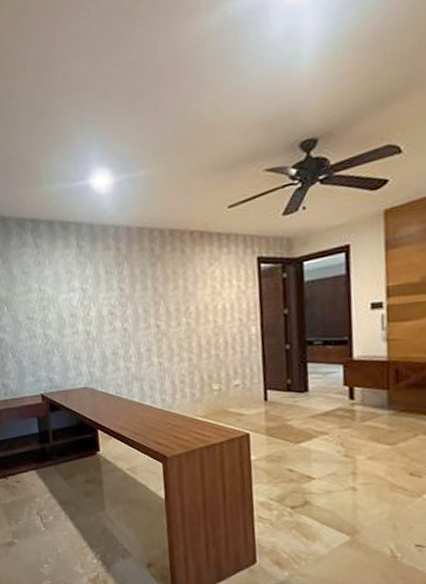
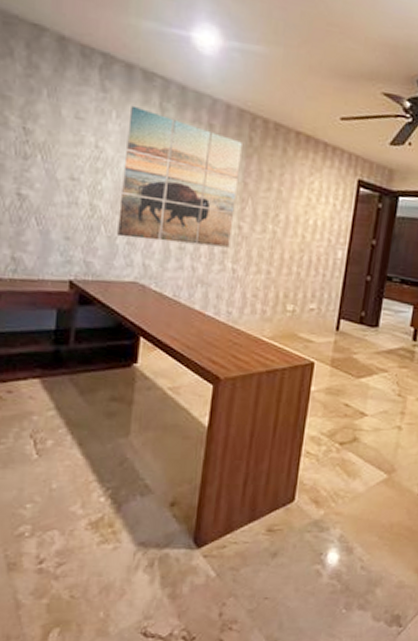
wall art: none [57,251,153,355] -> present [117,105,242,248]

